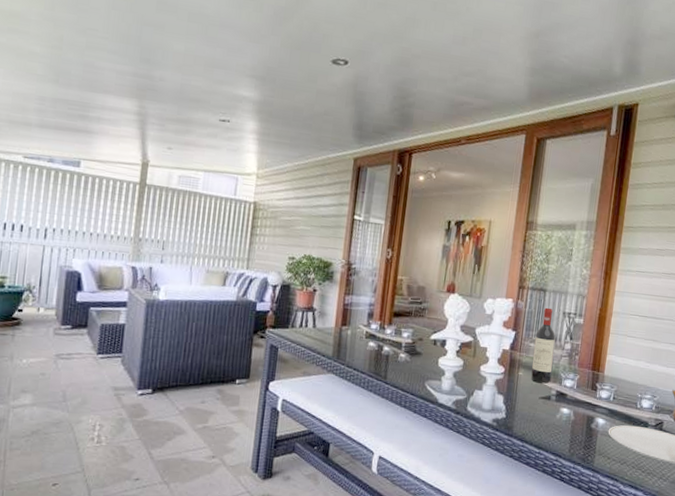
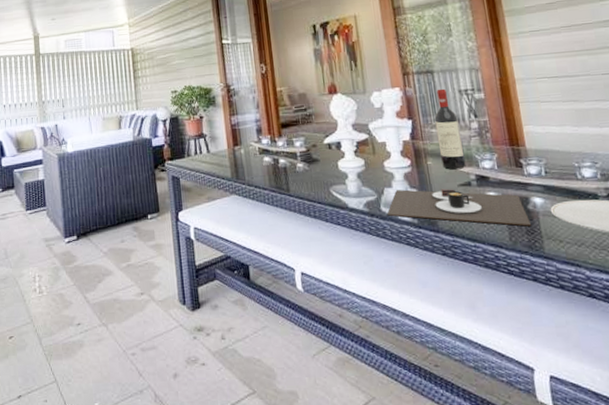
place setting: none [471,393,590,442] -> present [387,188,532,227]

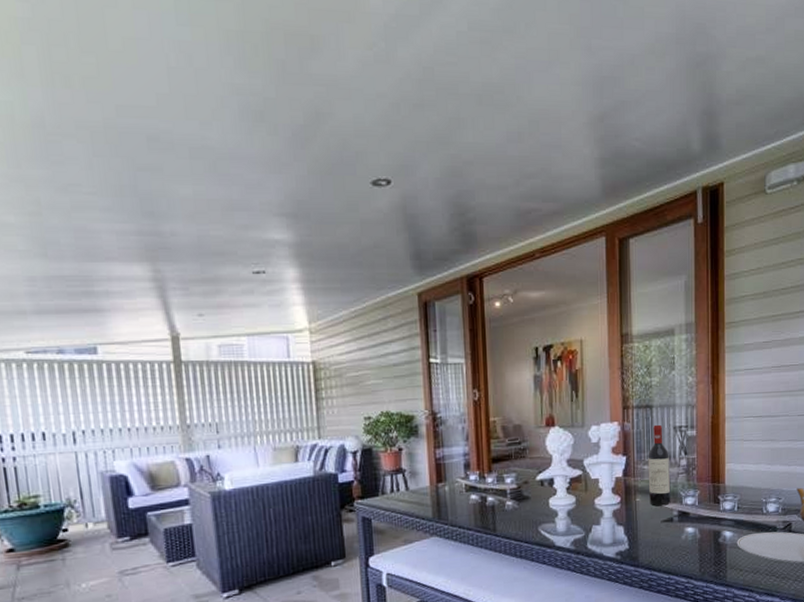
place setting: present [387,188,532,227] -> none [592,524,720,558]

